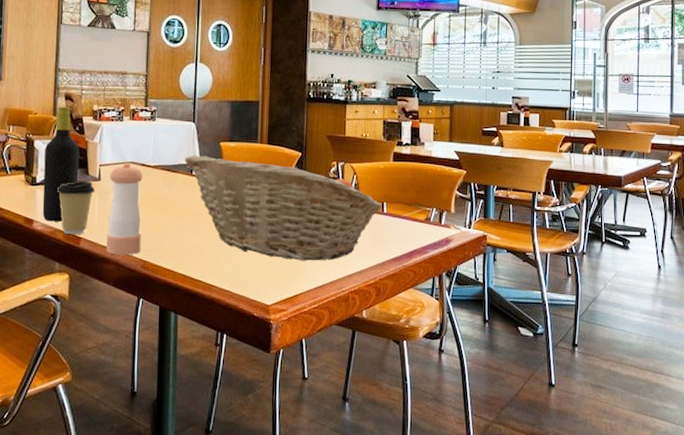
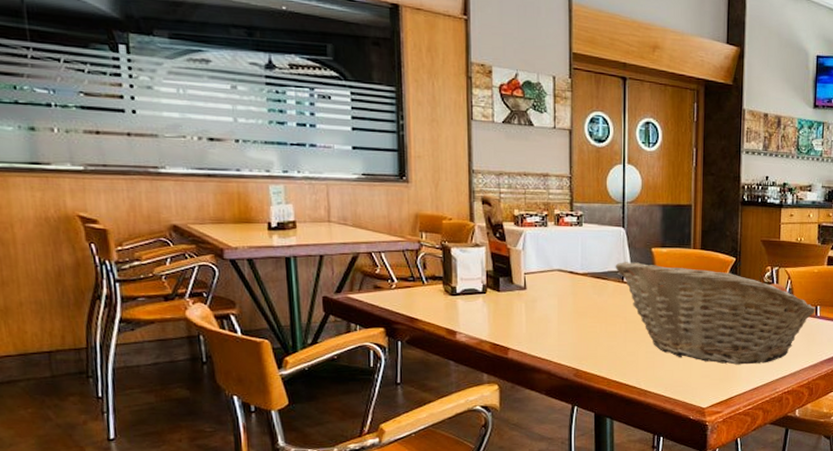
bottle: present [42,106,80,222] -> none [462,211,502,333]
coffee cup: present [56,181,95,235] -> none [479,290,521,346]
pepper shaker: present [106,162,143,255] -> none [536,270,573,365]

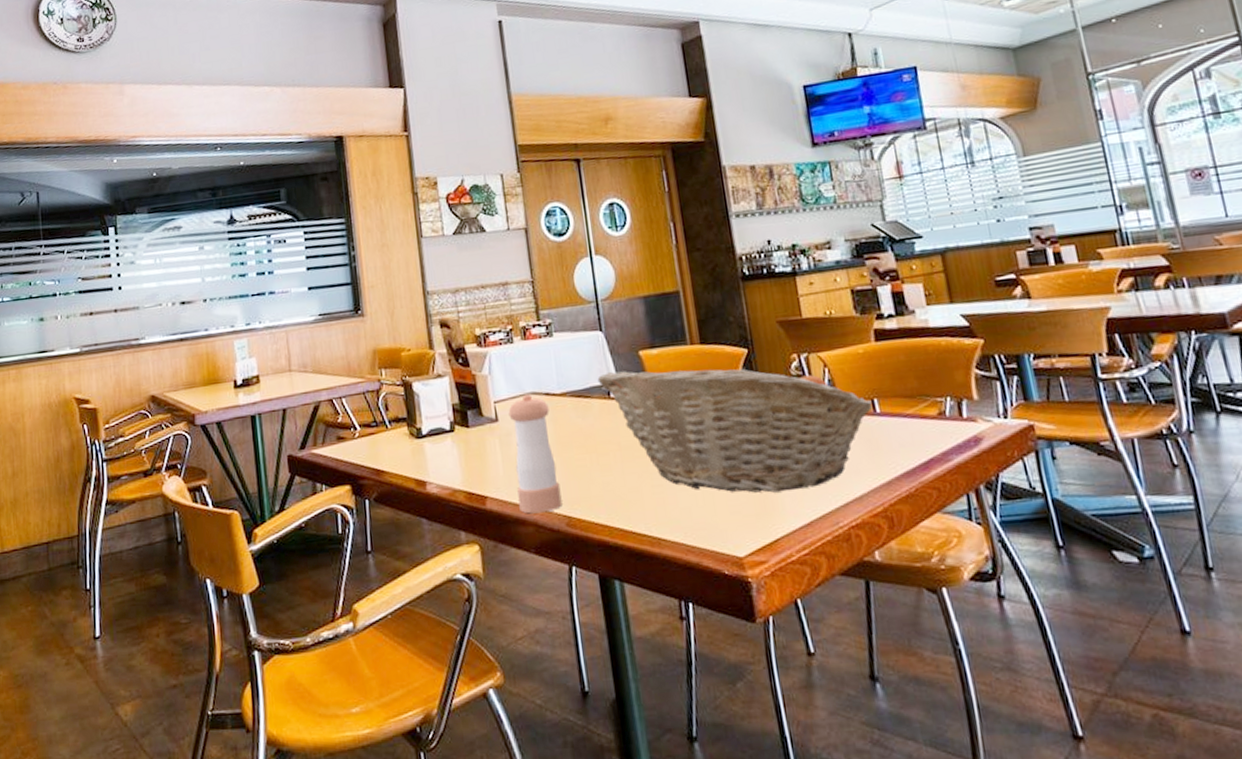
pepper shaker: none [536,270,573,365] -> present [508,394,563,514]

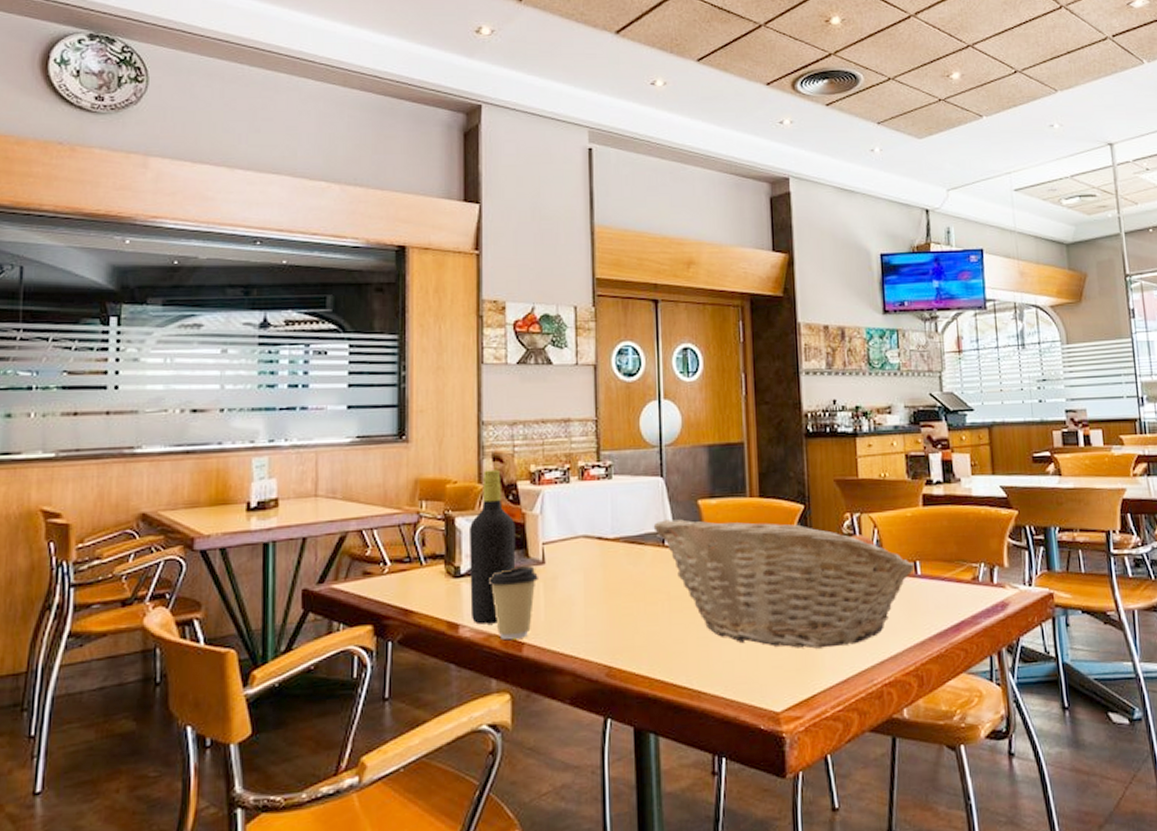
bottle: none [425,335,472,481] -> present [468,469,516,625]
coffee cup: none [447,424,494,495] -> present [488,566,538,641]
pepper shaker: present [508,394,563,514] -> none [557,537,604,663]

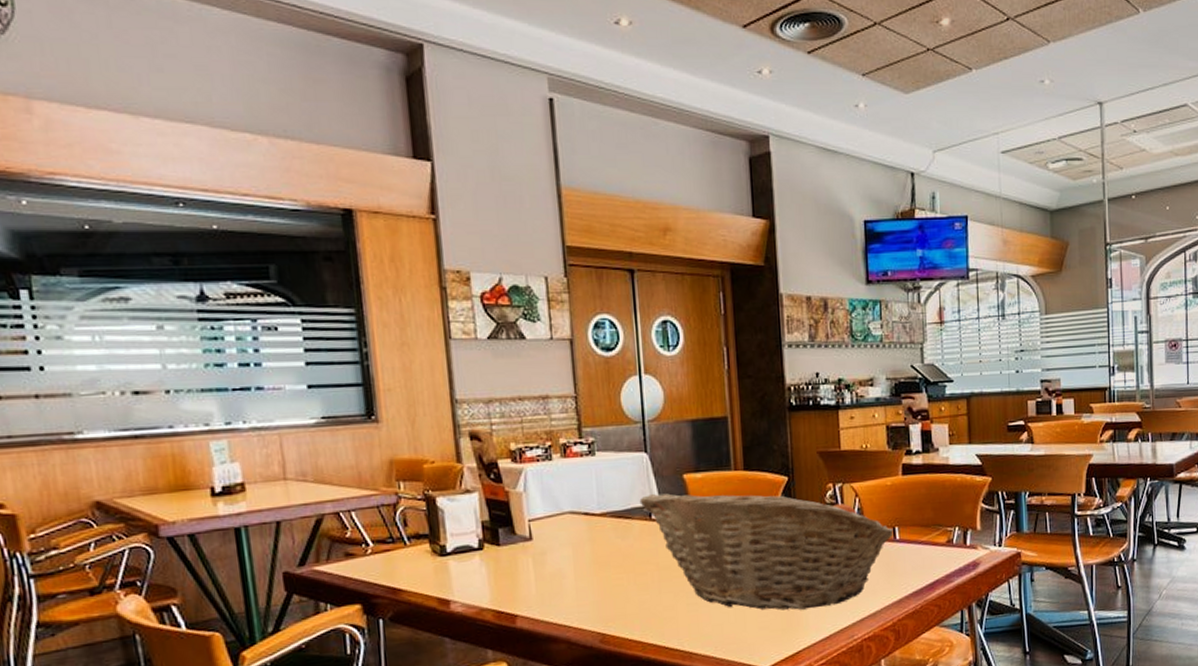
bottle: present [468,469,516,625] -> none [451,448,503,600]
coffee cup: present [488,566,538,641] -> none [475,542,527,614]

